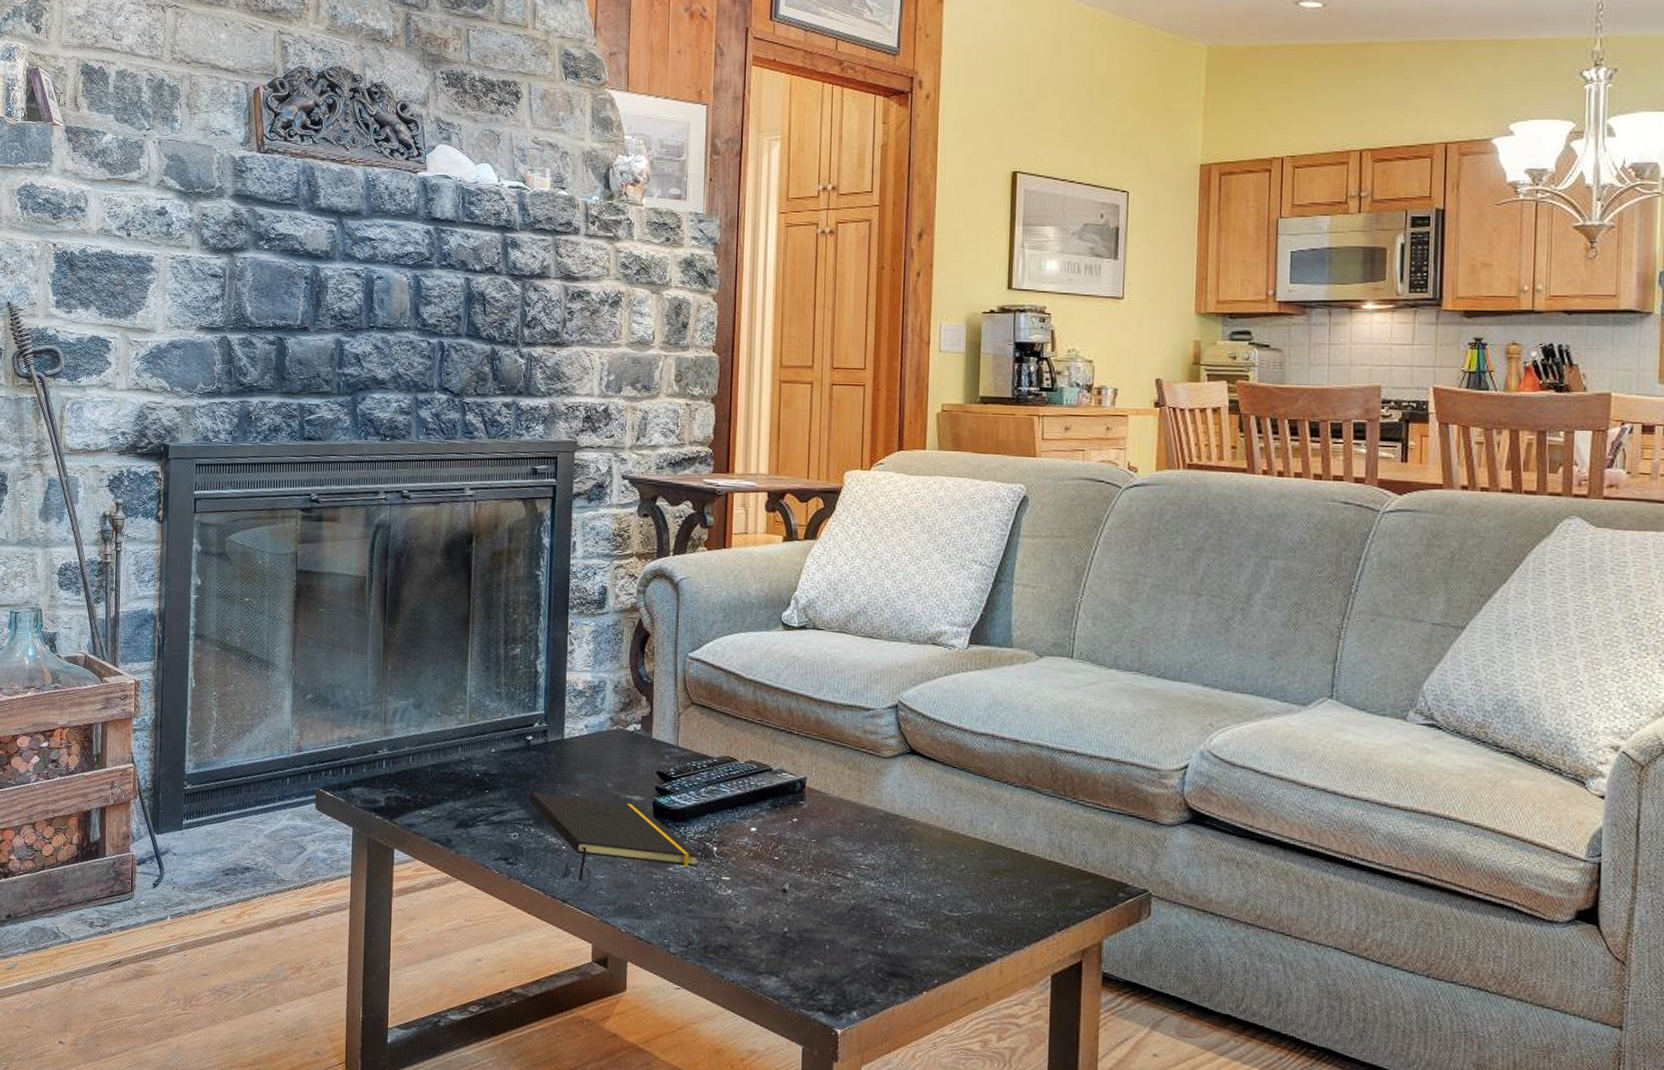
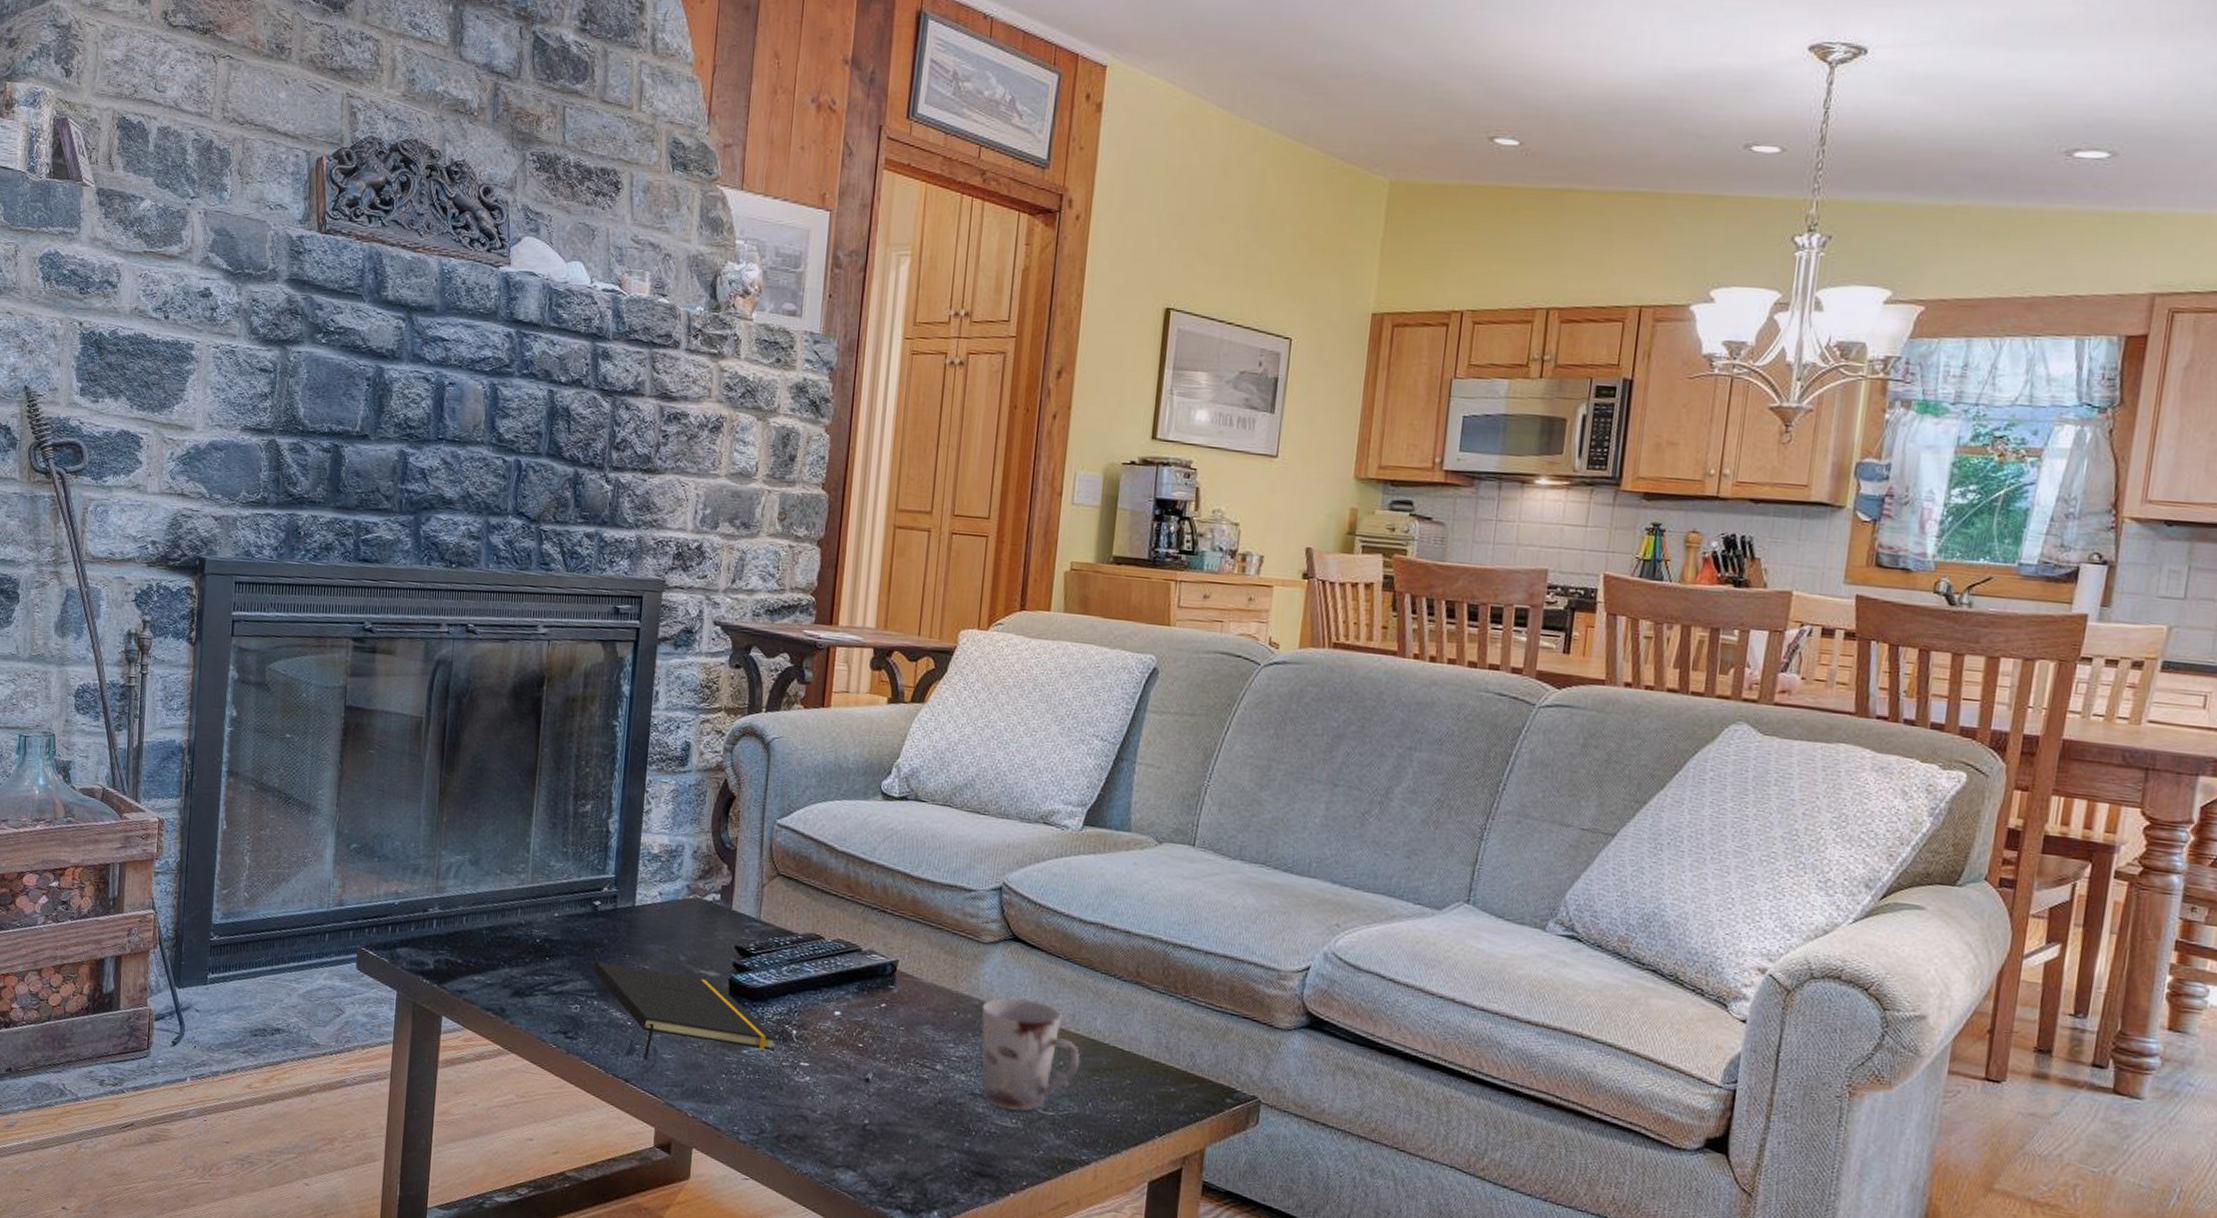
cup: none [886,807,980,914] -> present [981,997,1080,1111]

